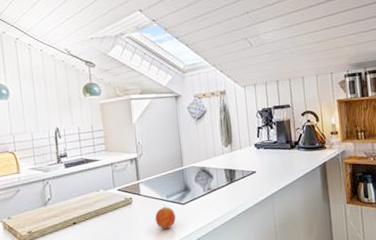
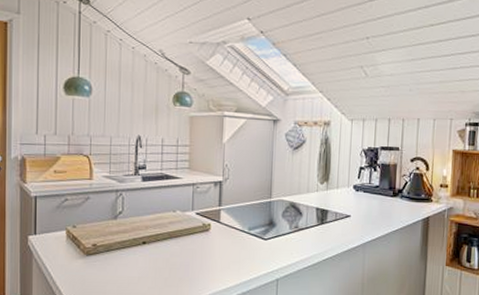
fruit: present [154,205,176,229] -> none [232,238,256,264]

